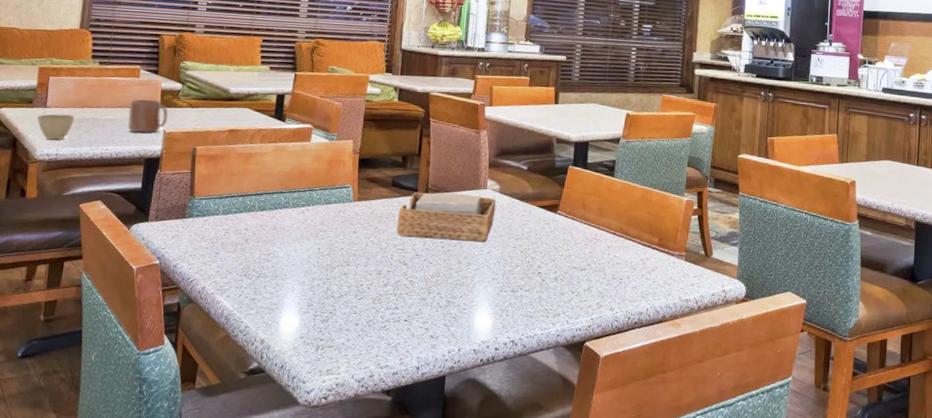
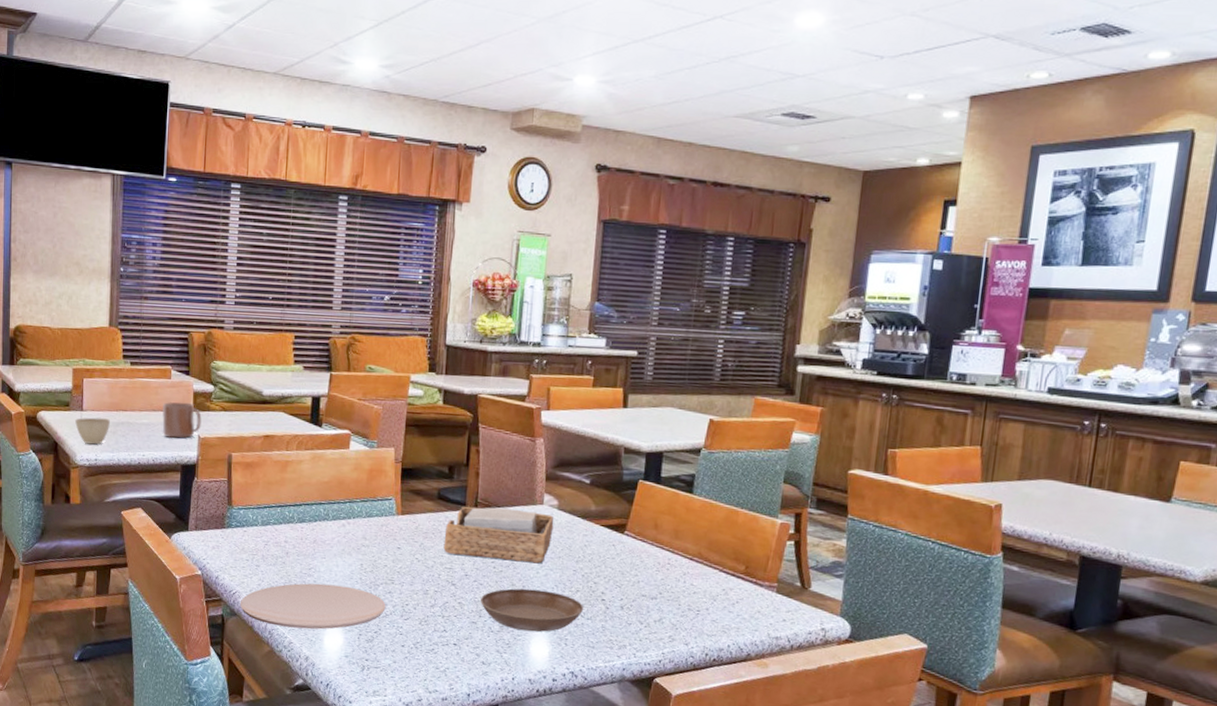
plate: none [197,268,341,313] -> present [240,583,386,630]
saucer: none [429,265,523,305] -> present [479,588,584,632]

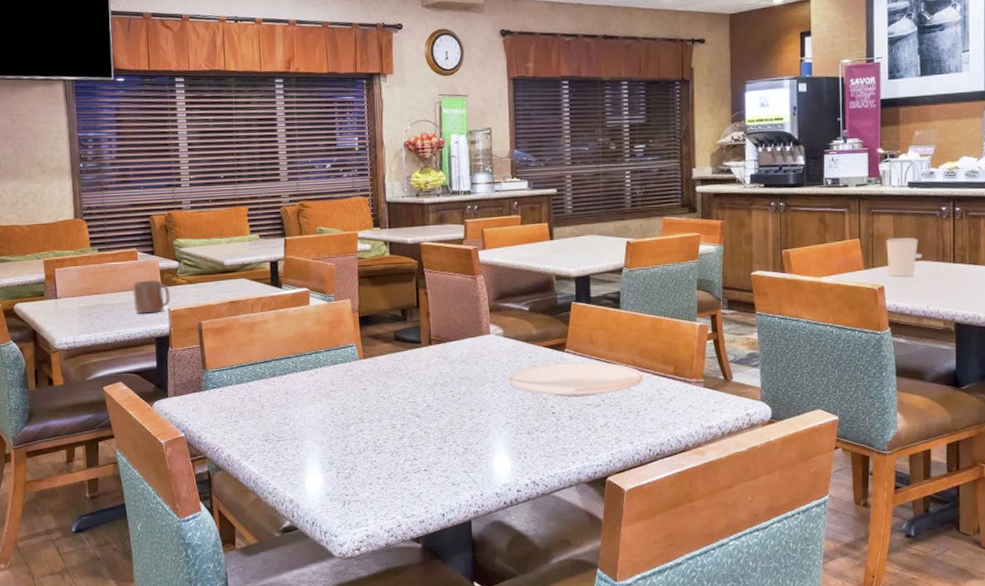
cup: present [75,417,111,445] -> none [51,303,85,329]
plate: present [240,583,386,630] -> none [223,430,359,475]
napkin holder: present [443,506,554,564] -> none [404,341,502,389]
saucer: present [479,588,584,632] -> none [443,411,538,450]
plate: none [556,544,710,587] -> present [507,361,644,397]
cup: none [1009,449,1053,497] -> present [886,237,922,277]

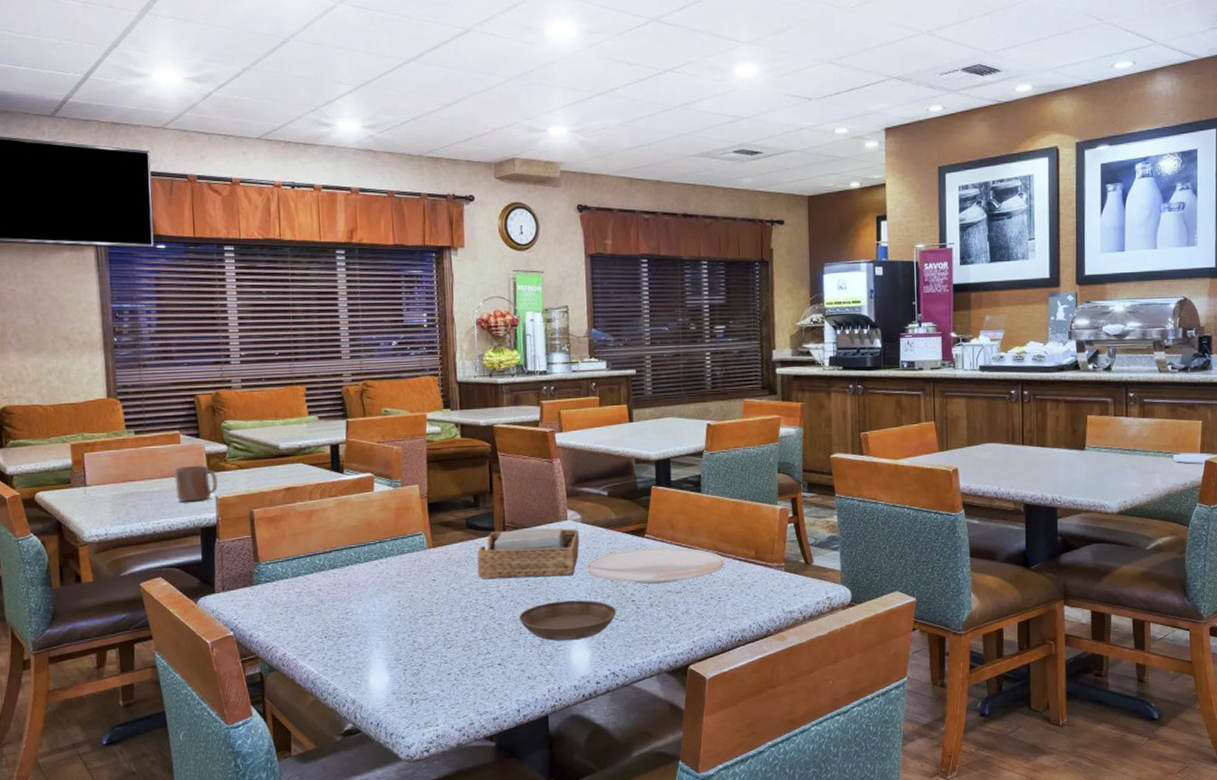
napkin holder: none [404,341,502,389] -> present [477,527,580,579]
saucer: none [443,411,538,450] -> present [518,600,617,641]
cup: present [886,237,922,277] -> none [959,420,994,459]

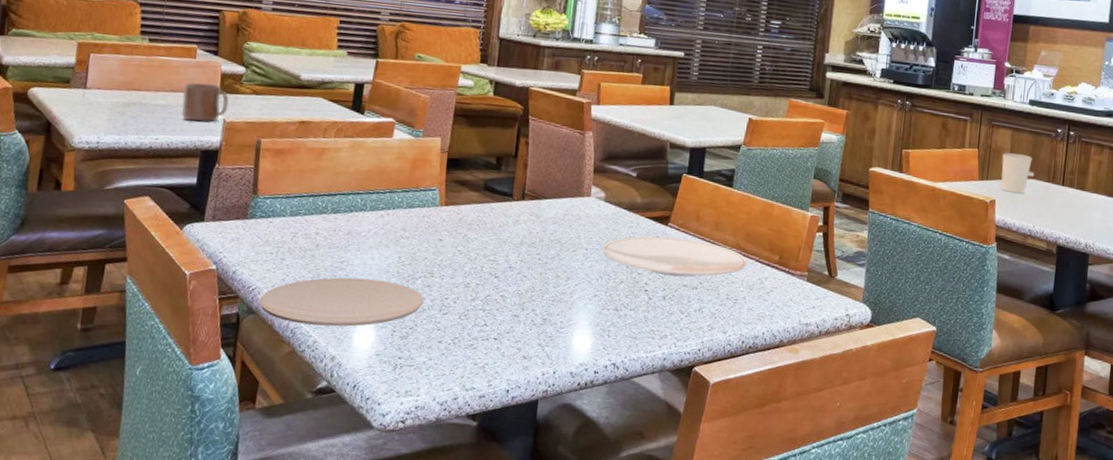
plate: none [278,624,428,675] -> present [259,277,424,327]
napkin holder: present [477,527,580,579] -> none [487,197,601,255]
saucer: present [518,600,617,641] -> none [523,280,628,324]
cup: none [959,420,994,459] -> present [1000,152,1035,194]

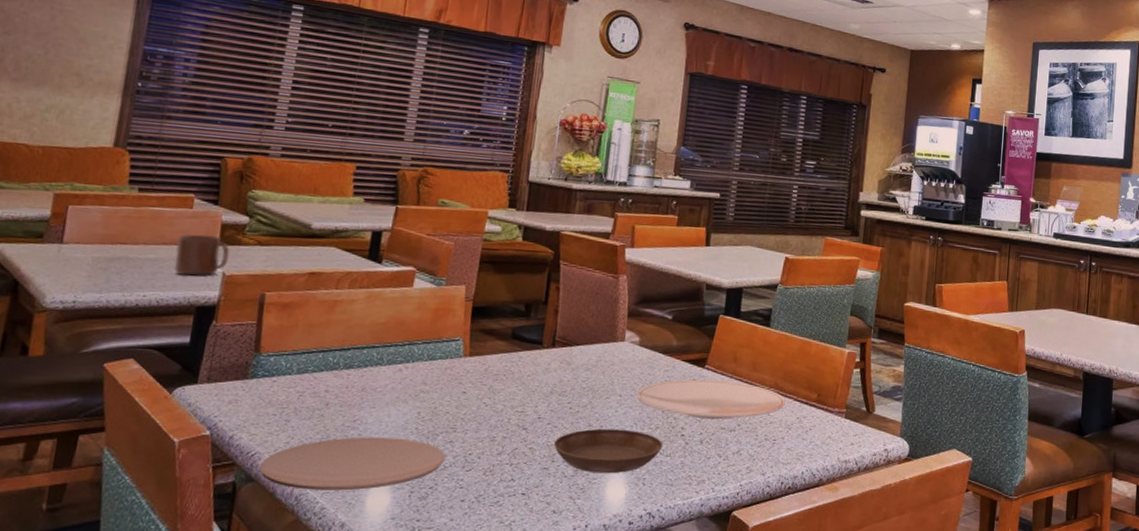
saucer: none [523,280,628,324] -> present [553,428,664,474]
cup: present [1000,152,1035,194] -> none [1029,283,1061,323]

